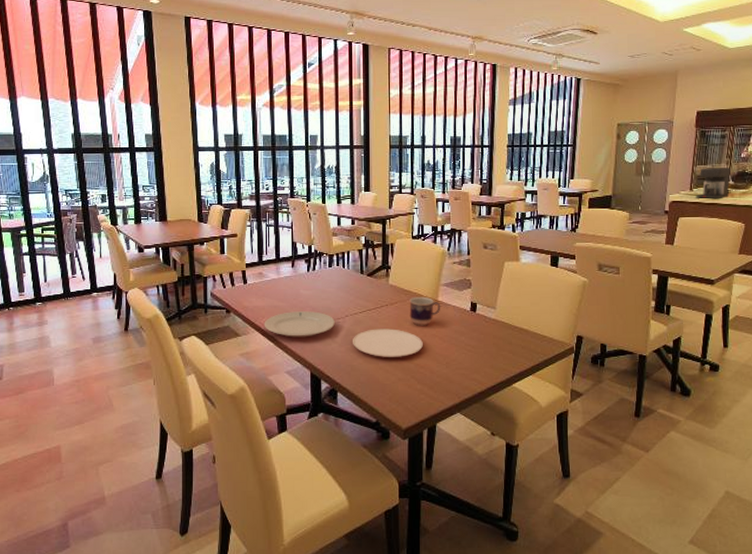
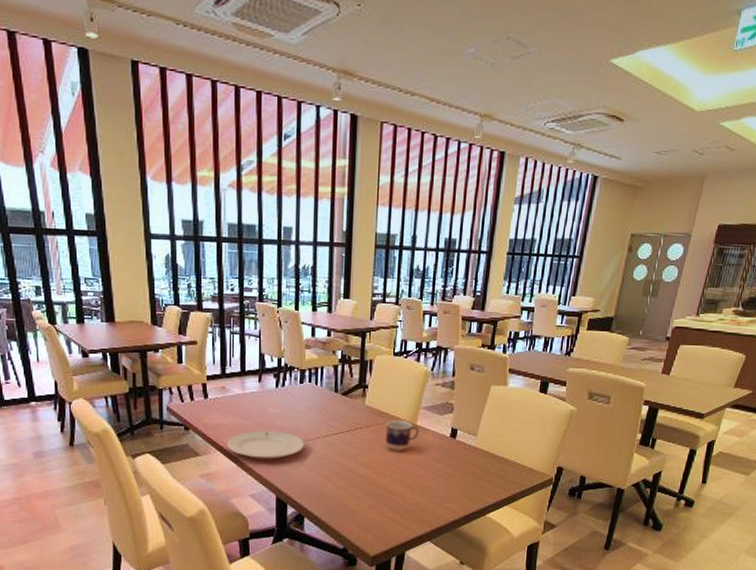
plate: present [353,329,423,357] -> none [323,452,397,483]
coffee maker: present [696,168,731,199] -> none [701,291,743,327]

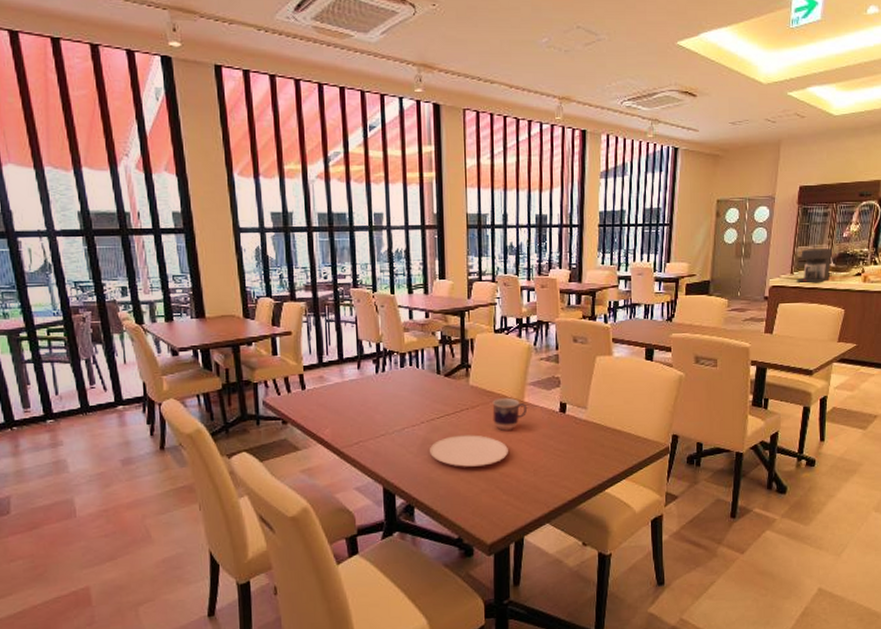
plate: present [226,431,304,460] -> none [327,418,409,450]
plate: none [323,452,397,483] -> present [430,435,508,467]
coffee maker: none [701,291,743,327] -> present [796,248,833,283]

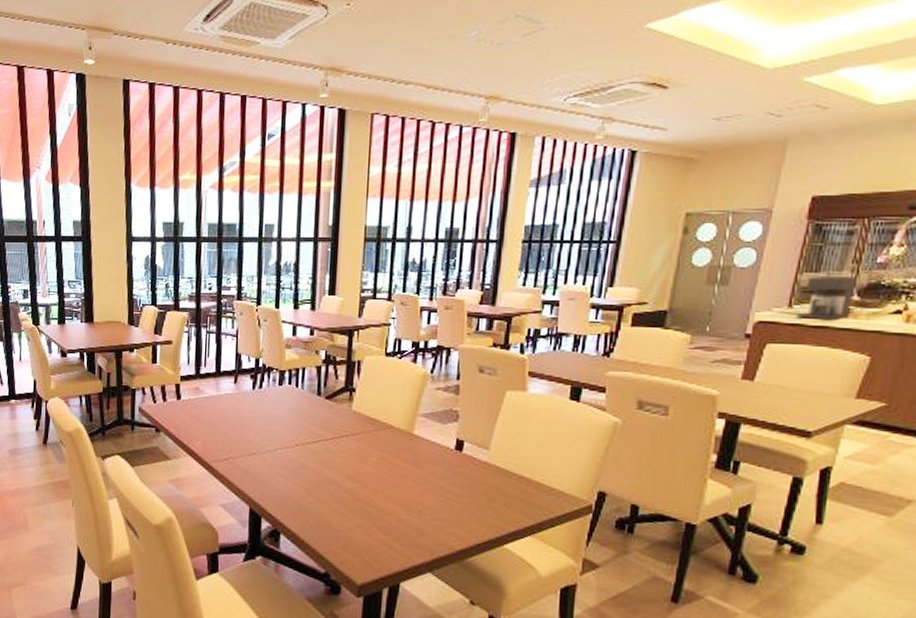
plate: present [430,435,508,467] -> none [302,463,390,500]
cup: present [492,397,528,431] -> none [375,427,417,464]

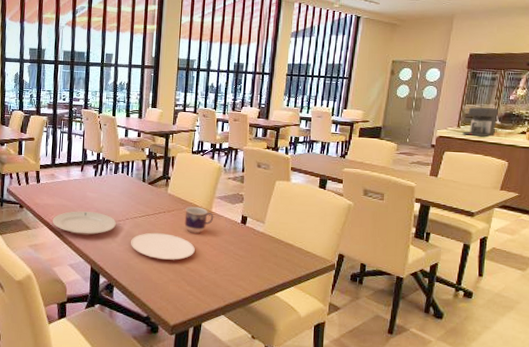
plate: none [198,435,282,467] -> present [52,211,116,236]
plate: none [302,463,390,500] -> present [131,232,195,260]
cup: none [375,427,417,464] -> present [184,206,214,234]

